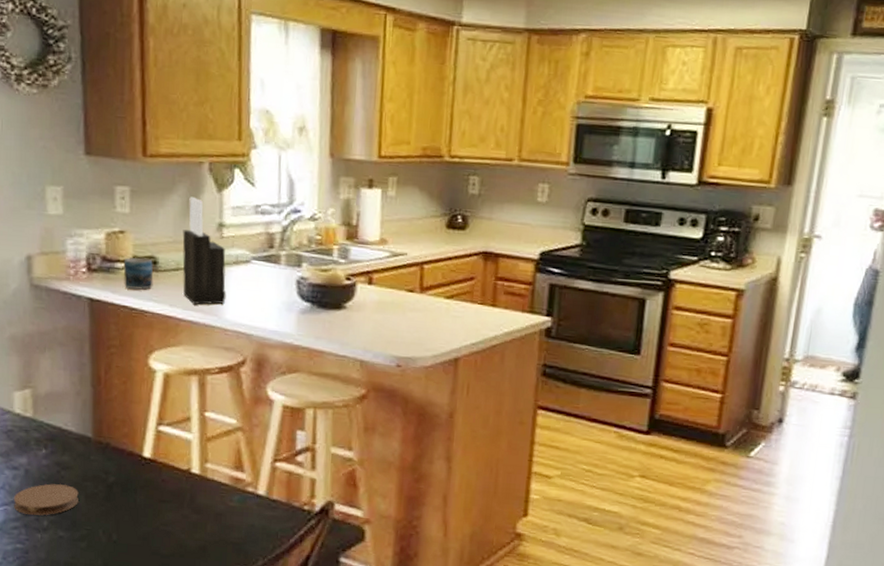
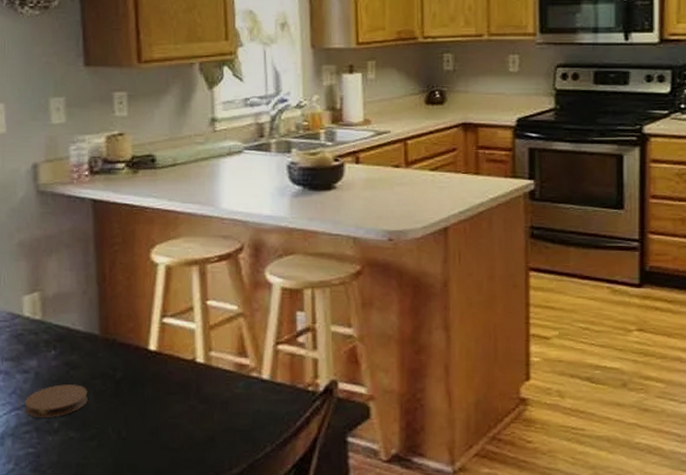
mug: present [123,257,154,290] -> none [123,157,152,187]
knife block: present [182,196,227,305] -> none [178,96,222,196]

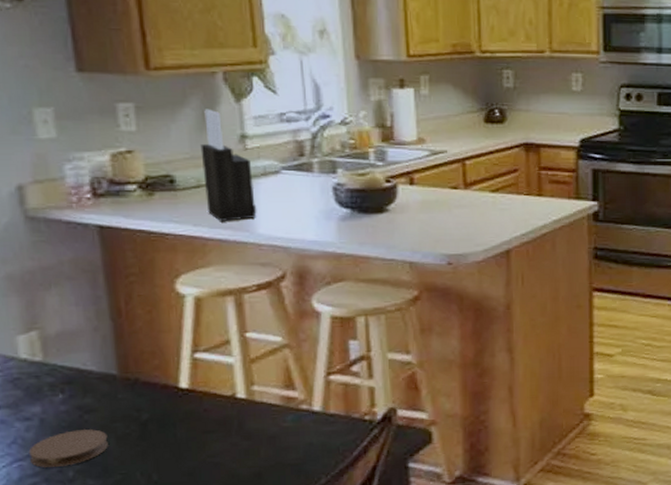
knife block: none [178,96,222,196] -> present [200,109,257,221]

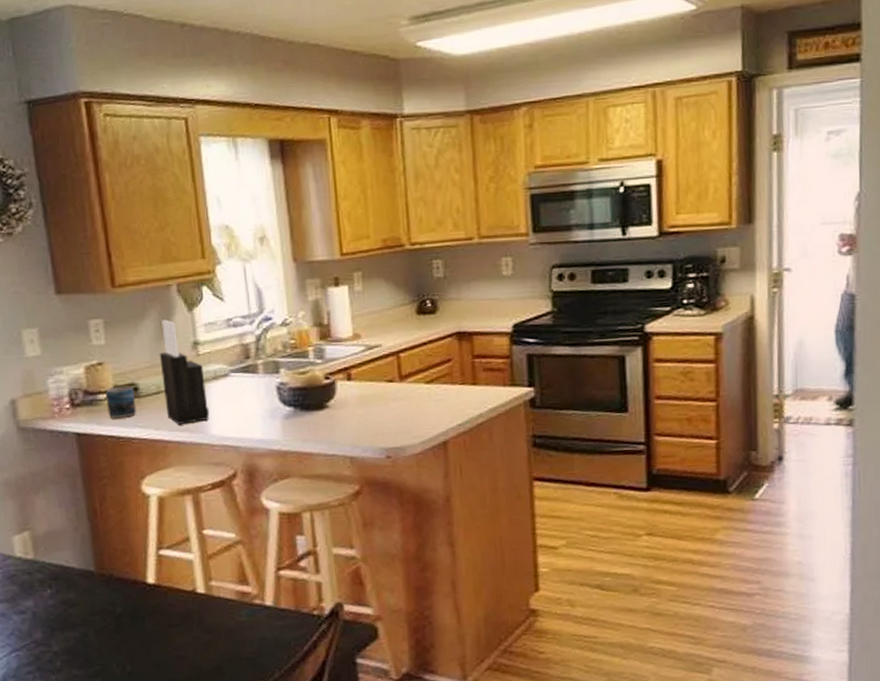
coaster: present [28,428,108,468] -> none [24,621,89,657]
mug: none [135,177,172,211] -> present [105,386,137,418]

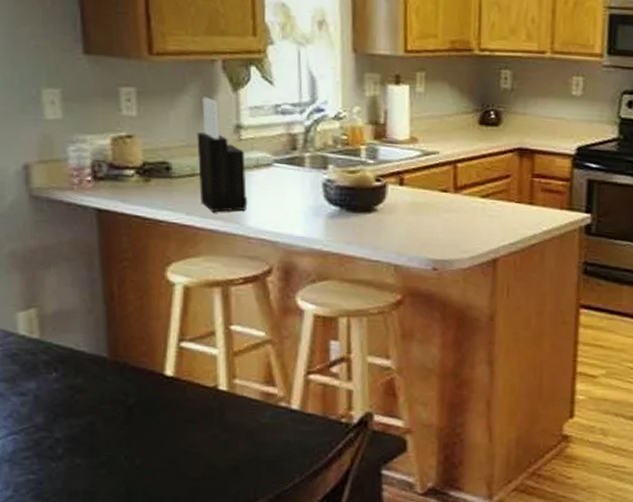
mug: present [105,386,137,418] -> none [133,163,167,198]

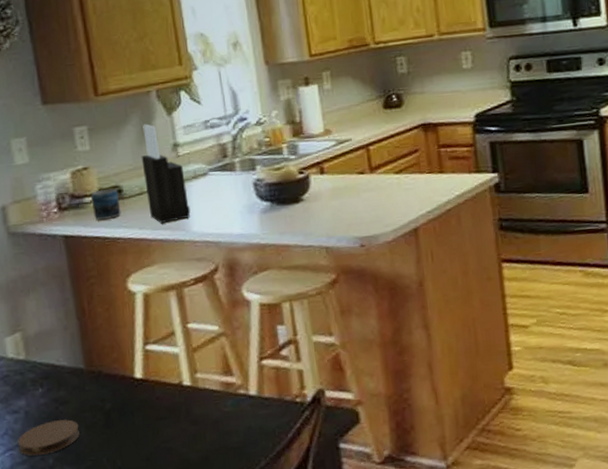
coaster: none [22,408,96,443] -> present [17,419,80,456]
mug: none [133,163,167,198] -> present [90,188,121,220]

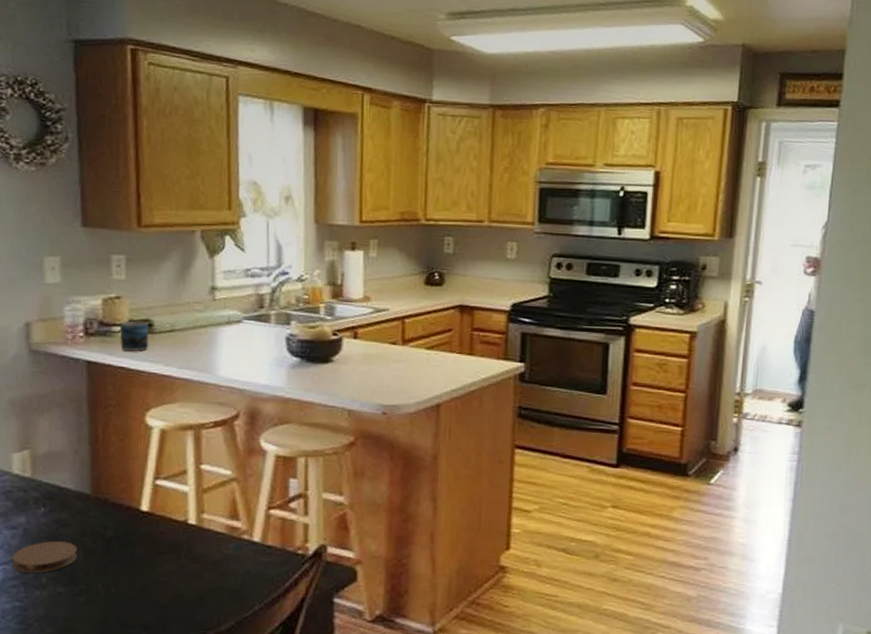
knife block: present [141,124,191,223] -> none [176,262,220,363]

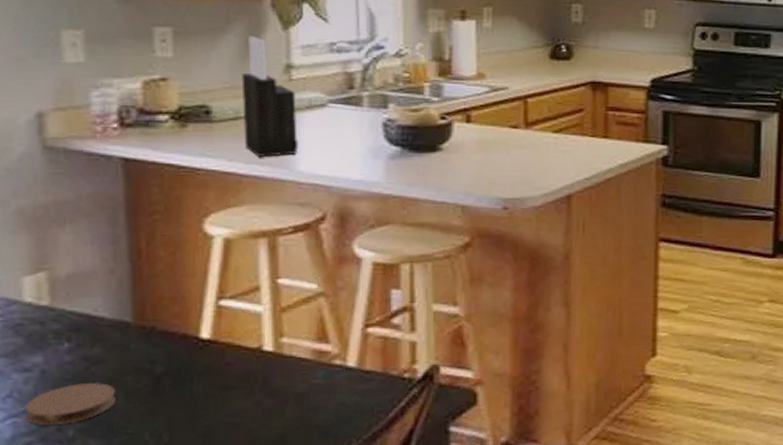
mug: present [120,321,149,351] -> none [167,107,206,144]
knife block: none [176,262,220,363] -> present [241,36,299,157]

